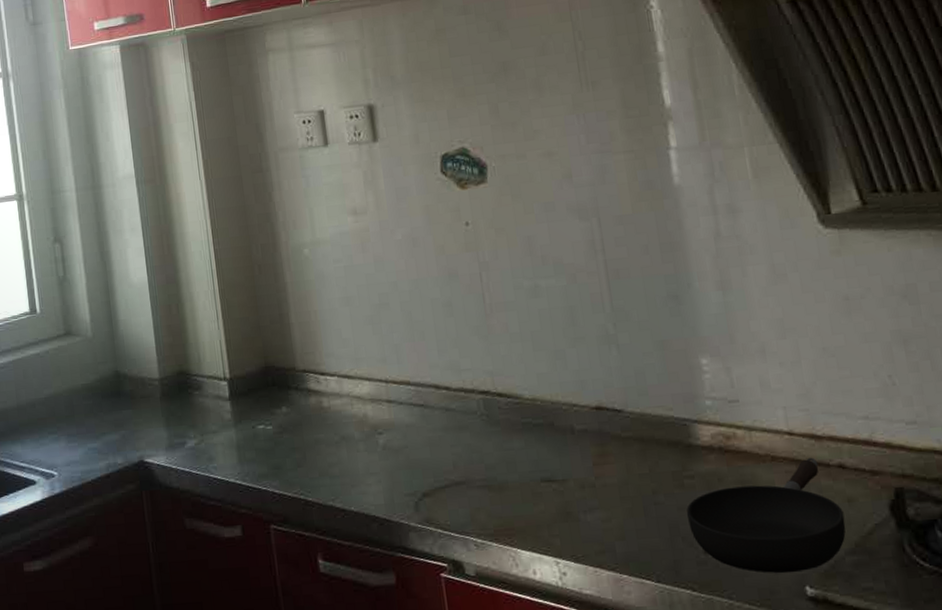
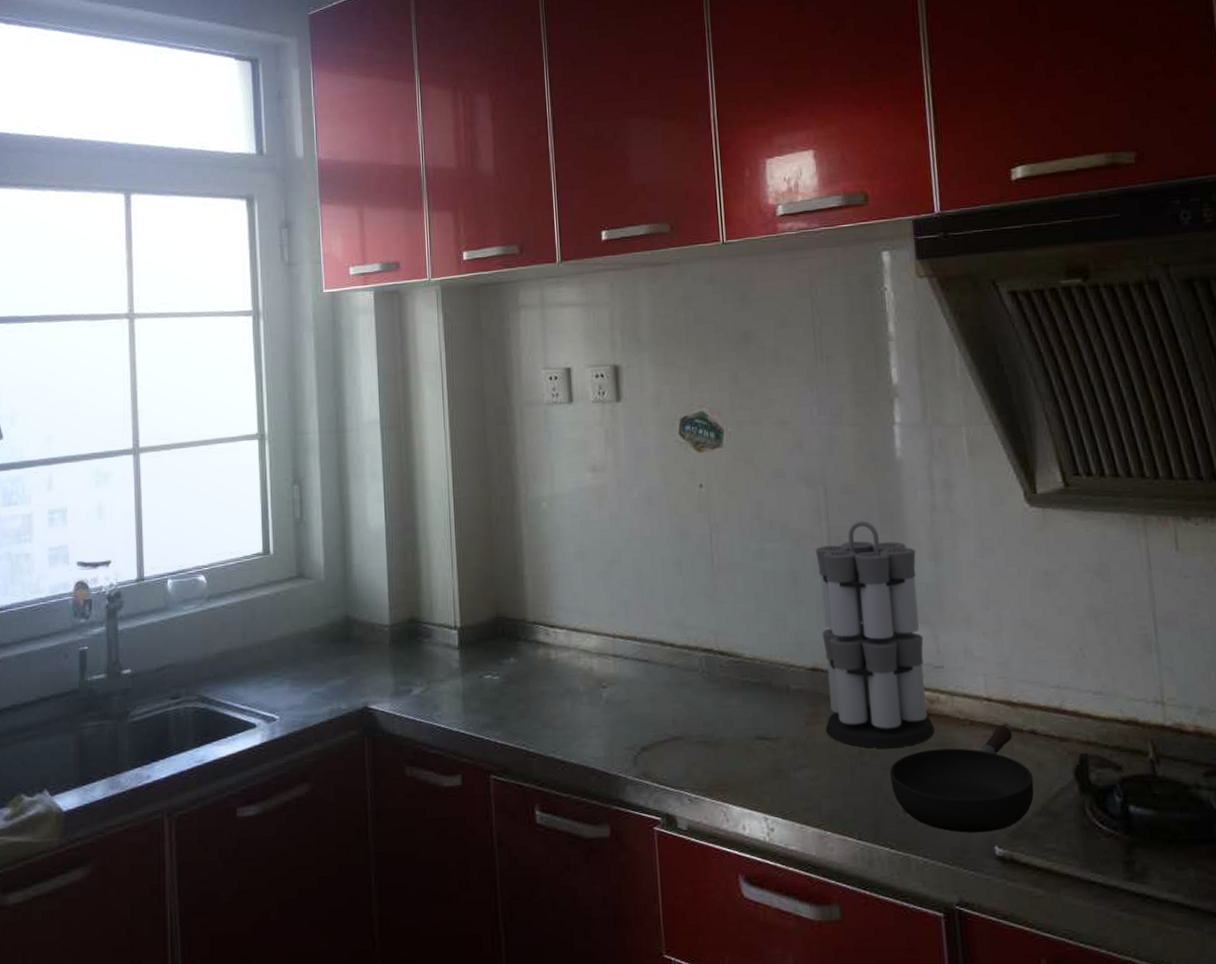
spice rack: none [592,251,733,488] -> present [815,520,935,748]

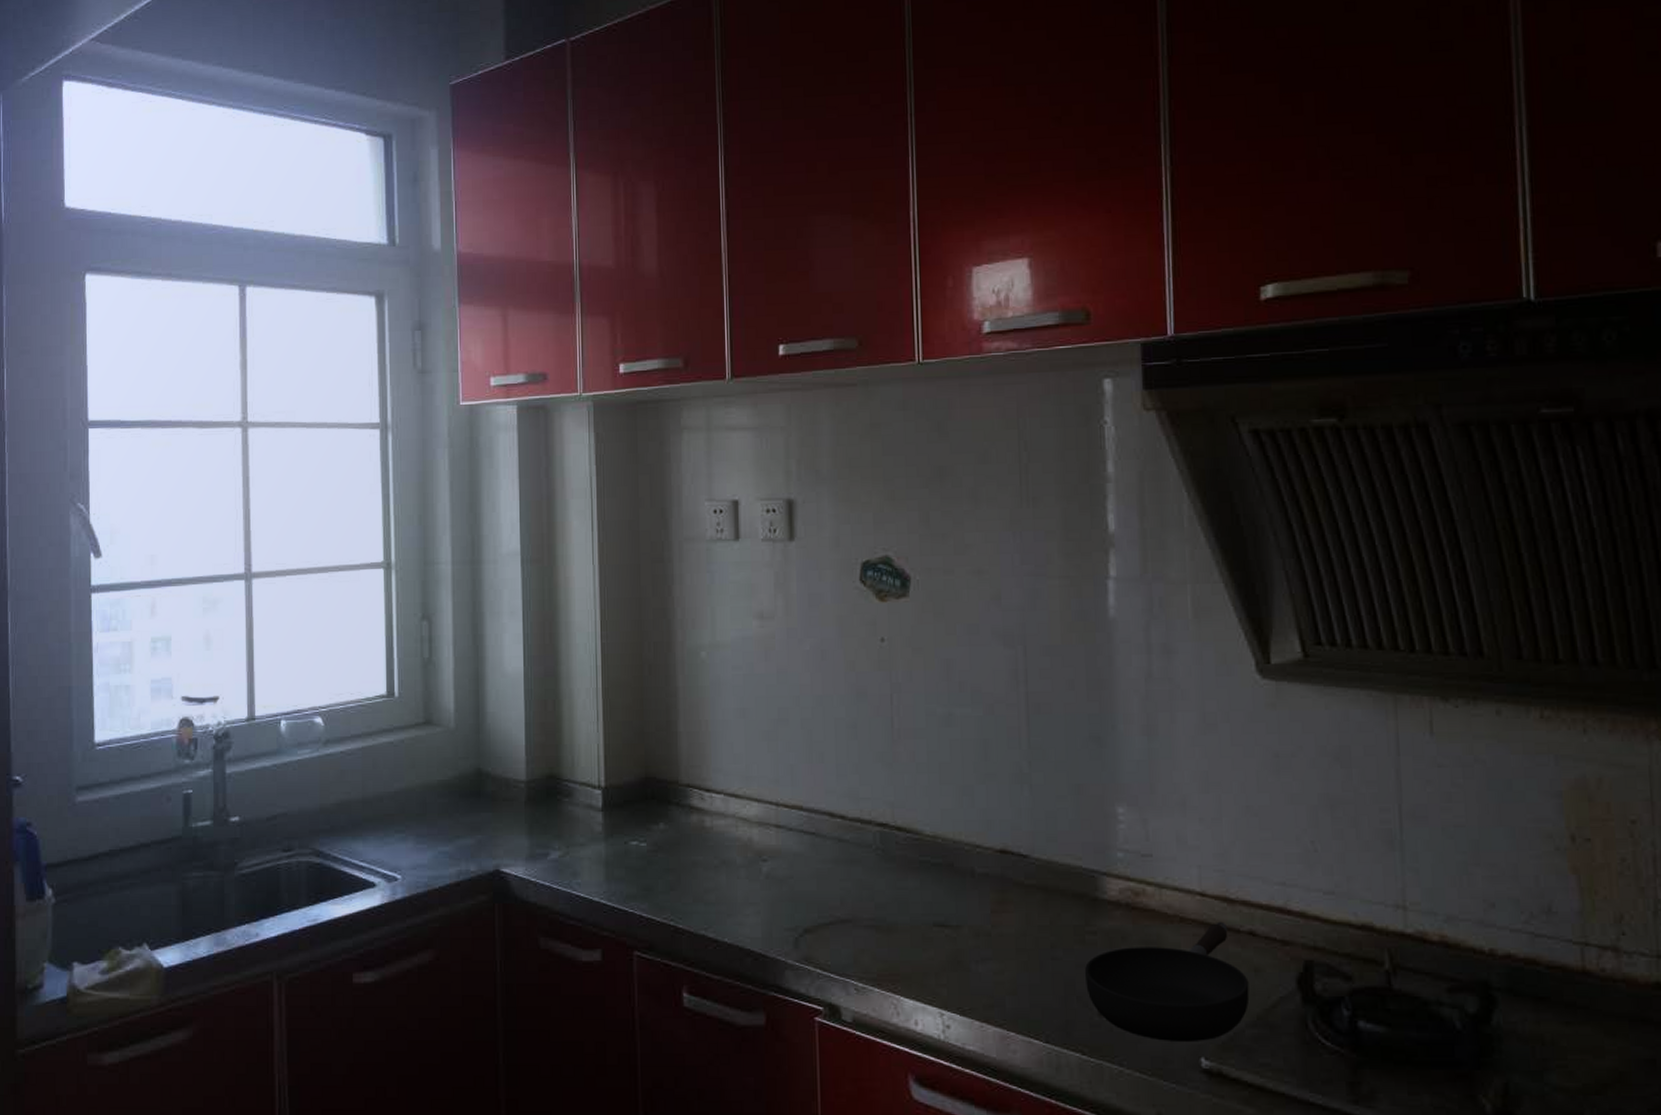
spice rack: present [815,520,935,748] -> none [1010,686,1138,942]

